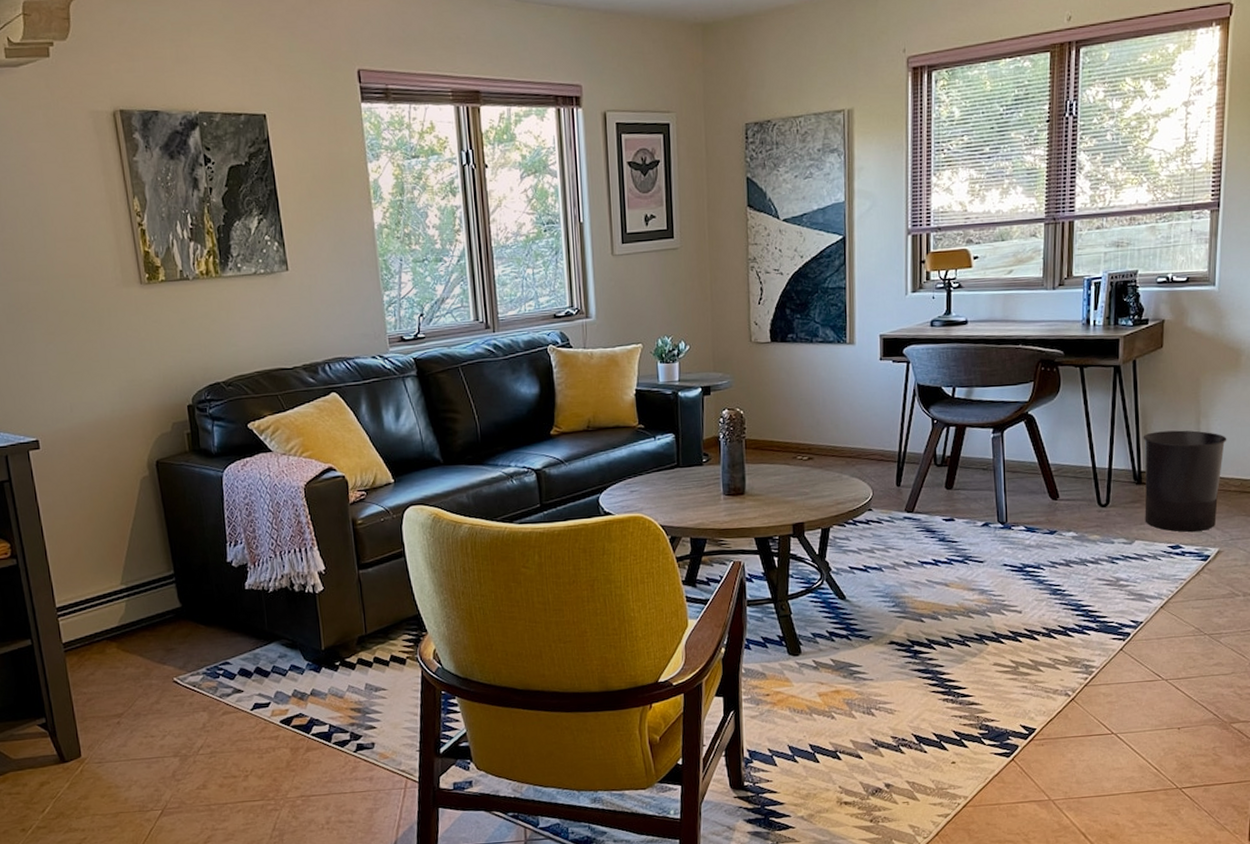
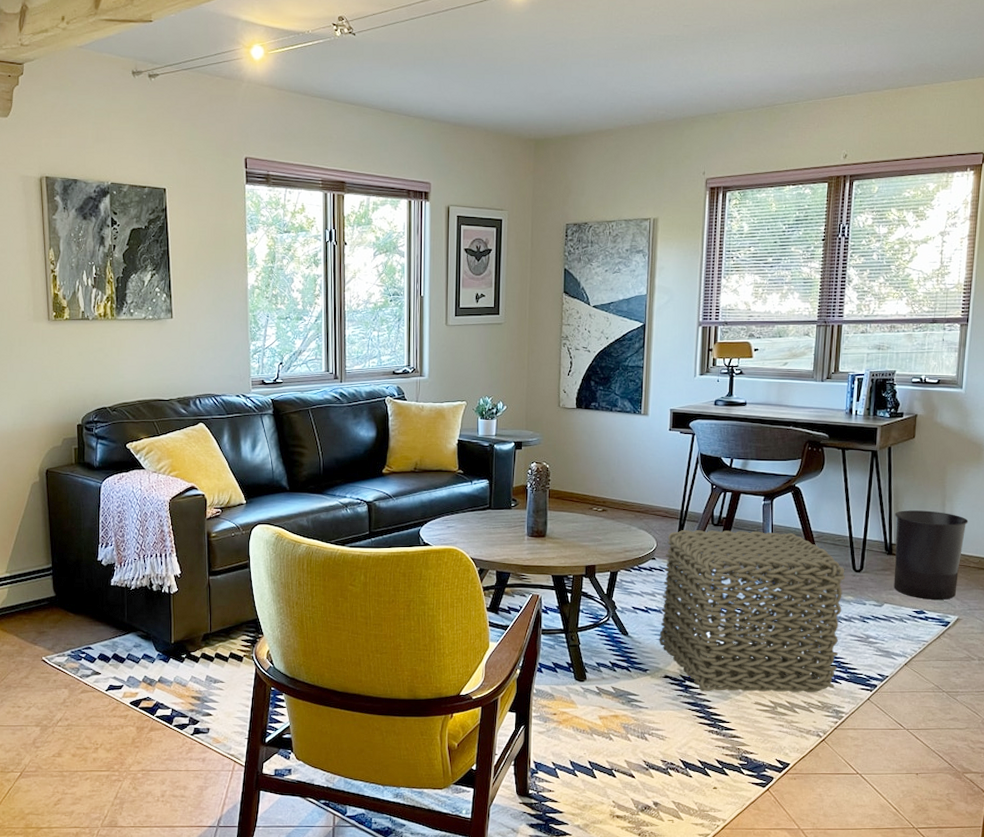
pouf: none [881,468,1089,656] -> present [659,530,845,692]

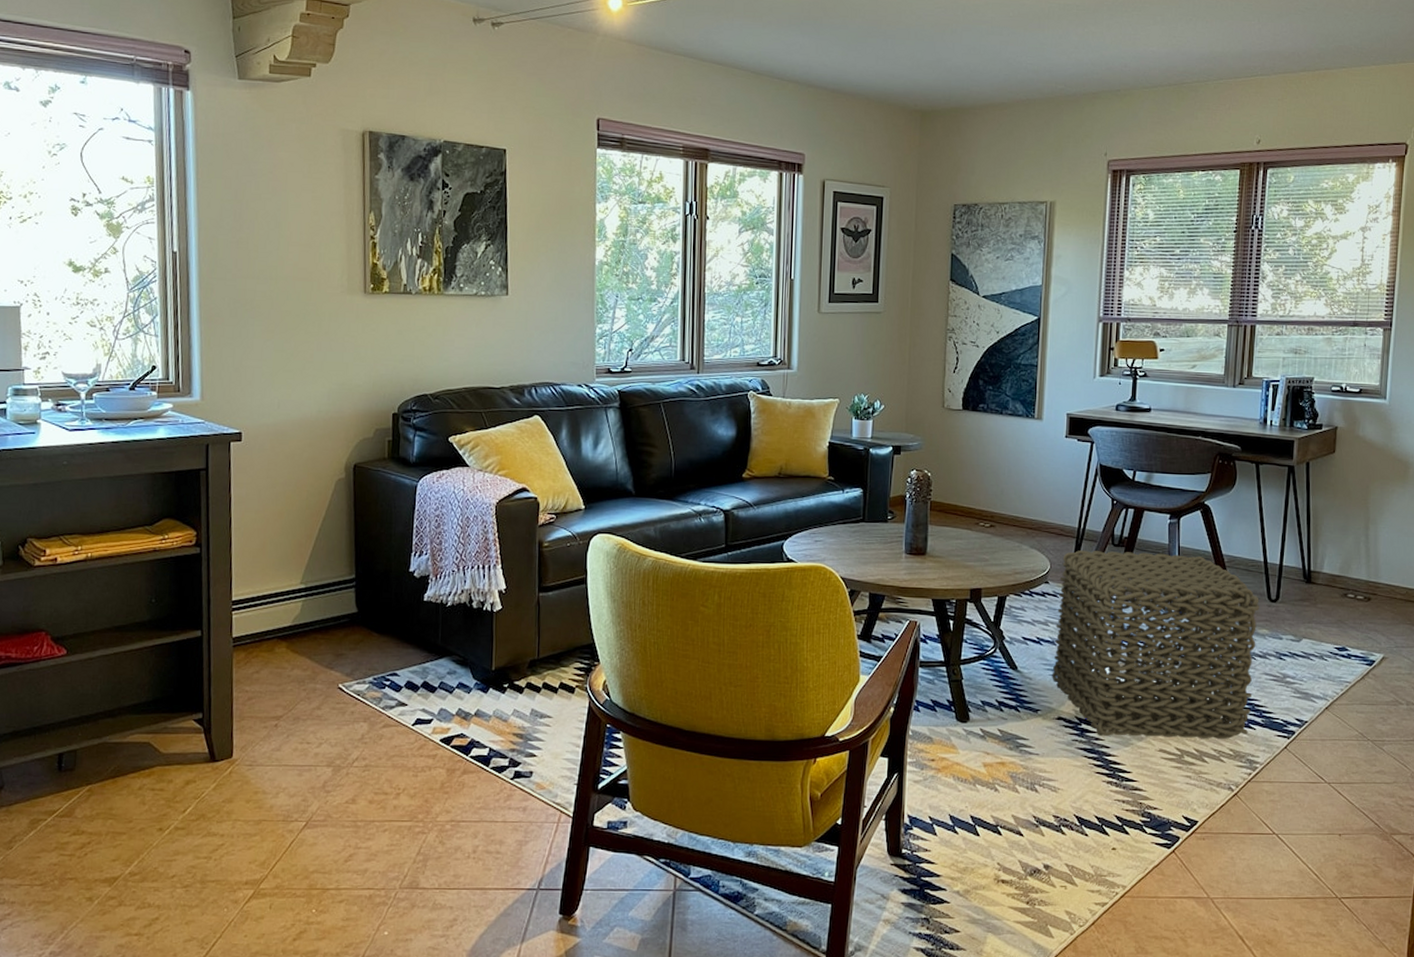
waste bin: present [893,510,969,600] -> none [1313,533,1394,635]

